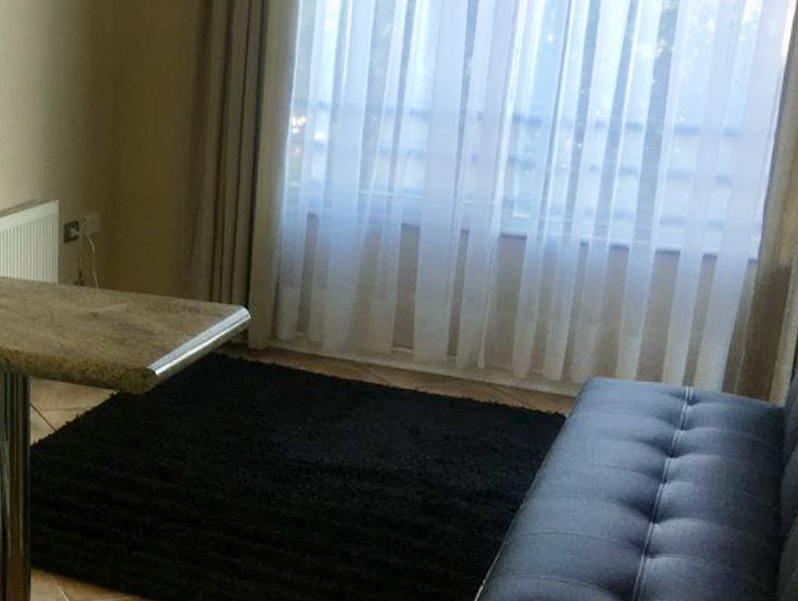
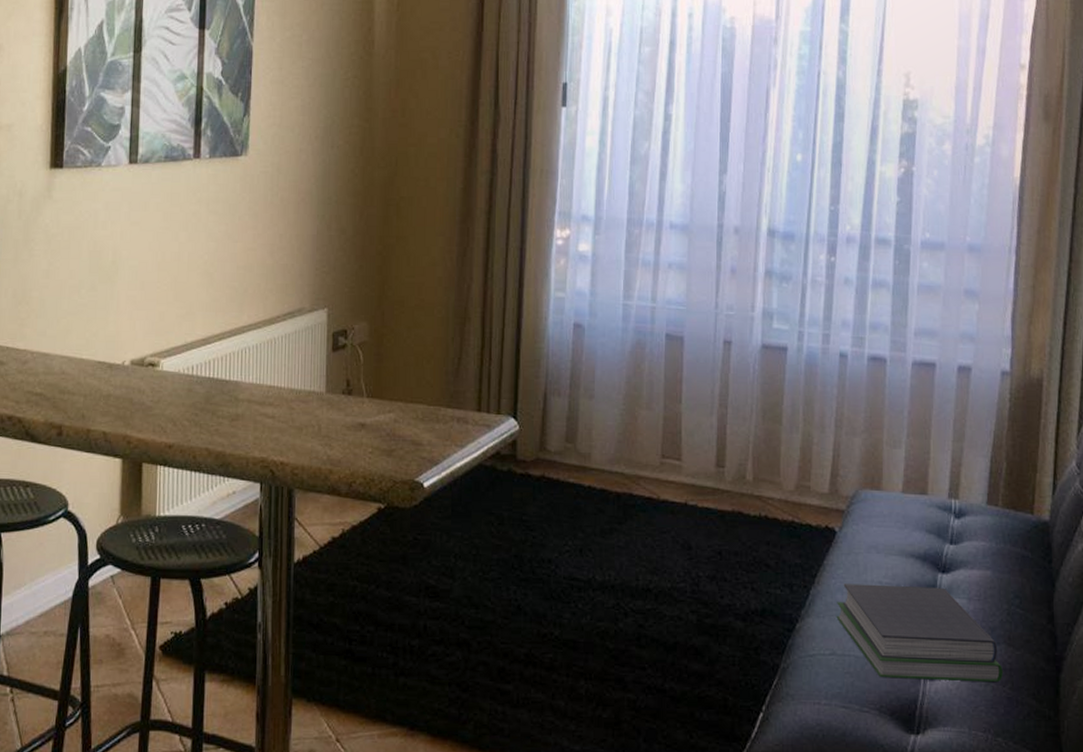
book: none [560,467,724,559] -> present [836,583,1003,682]

